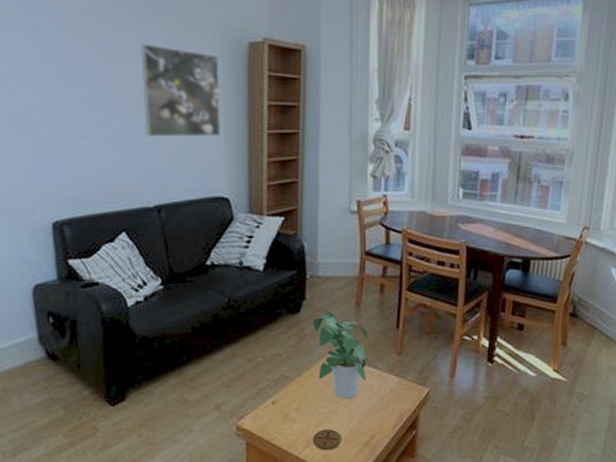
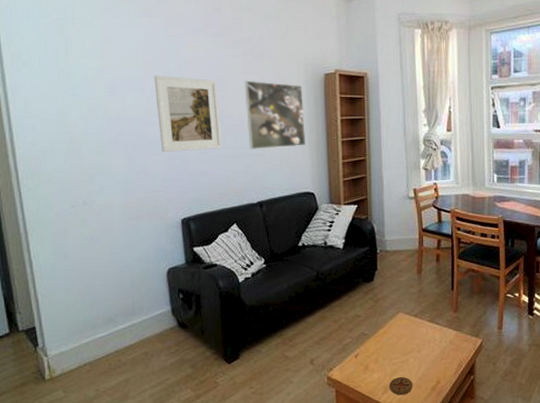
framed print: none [16,27,109,134] -> present [154,75,222,152]
potted plant: present [313,309,369,399] -> none [385,277,431,351]

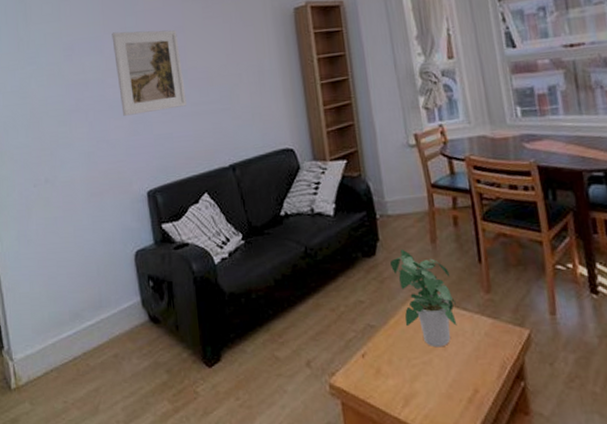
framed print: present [244,80,306,149] -> none [206,24,279,104]
potted plant: none [385,277,431,351] -> present [390,249,457,348]
coaster: present [390,377,413,395] -> none [410,384,442,410]

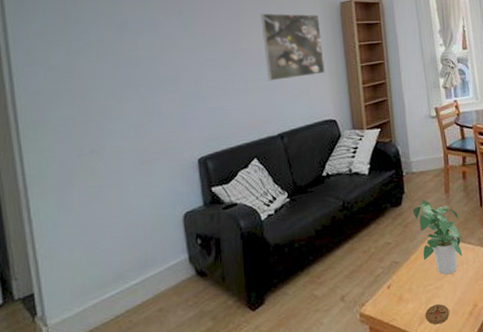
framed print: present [112,30,187,116] -> none [167,14,240,91]
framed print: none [206,24,279,104] -> present [260,12,325,81]
coaster: none [410,384,442,410] -> present [425,304,450,325]

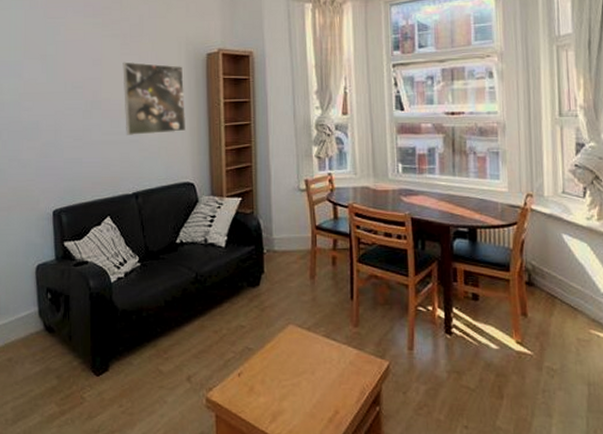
potted plant: present [413,199,463,275] -> none [272,282,327,372]
coaster: present [425,304,450,325] -> none [278,403,306,426]

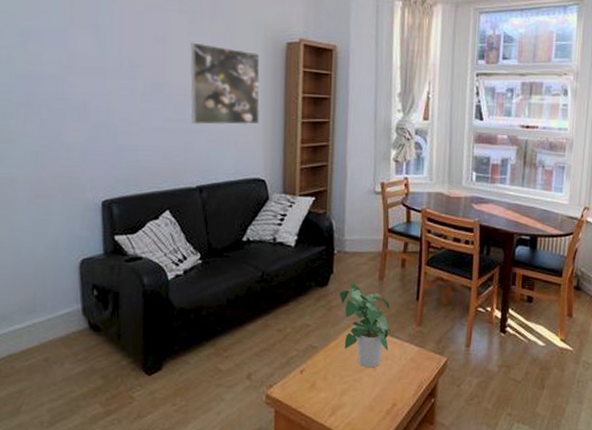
potted plant: none [272,282,327,372] -> present [340,282,391,368]

